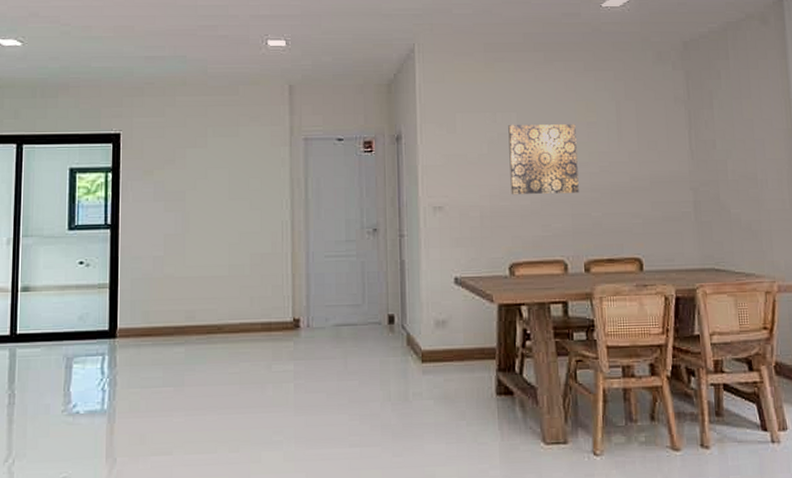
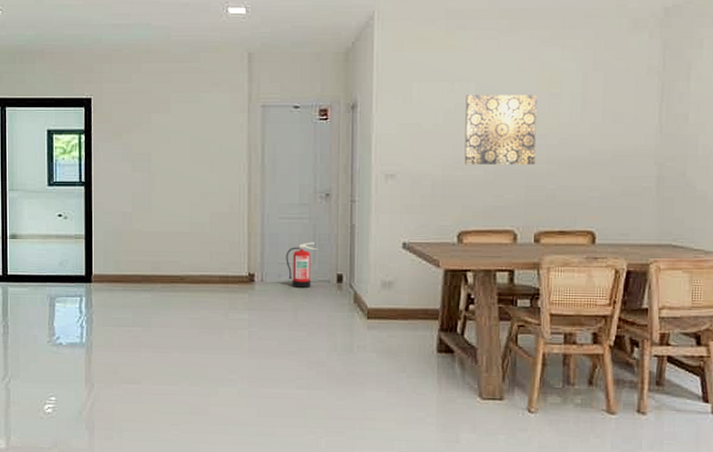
fire extinguisher: none [333,281,367,333] -> present [286,242,318,289]

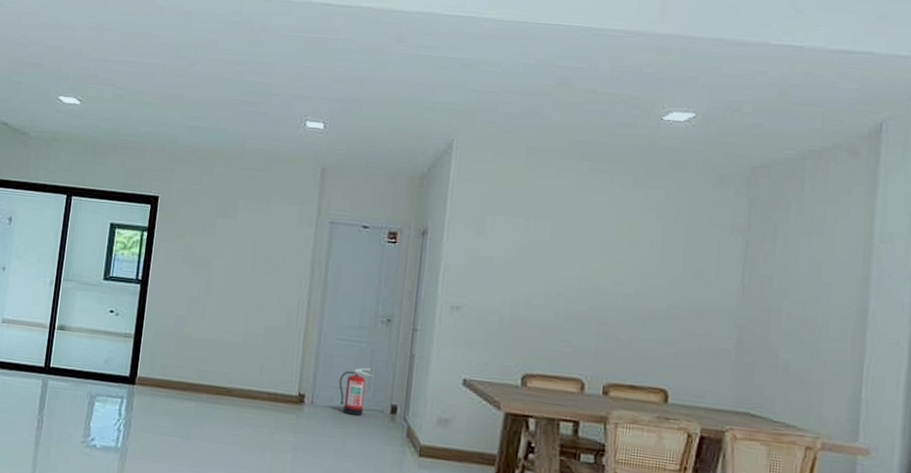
wall art: present [464,95,537,165] -> none [534,233,615,313]

